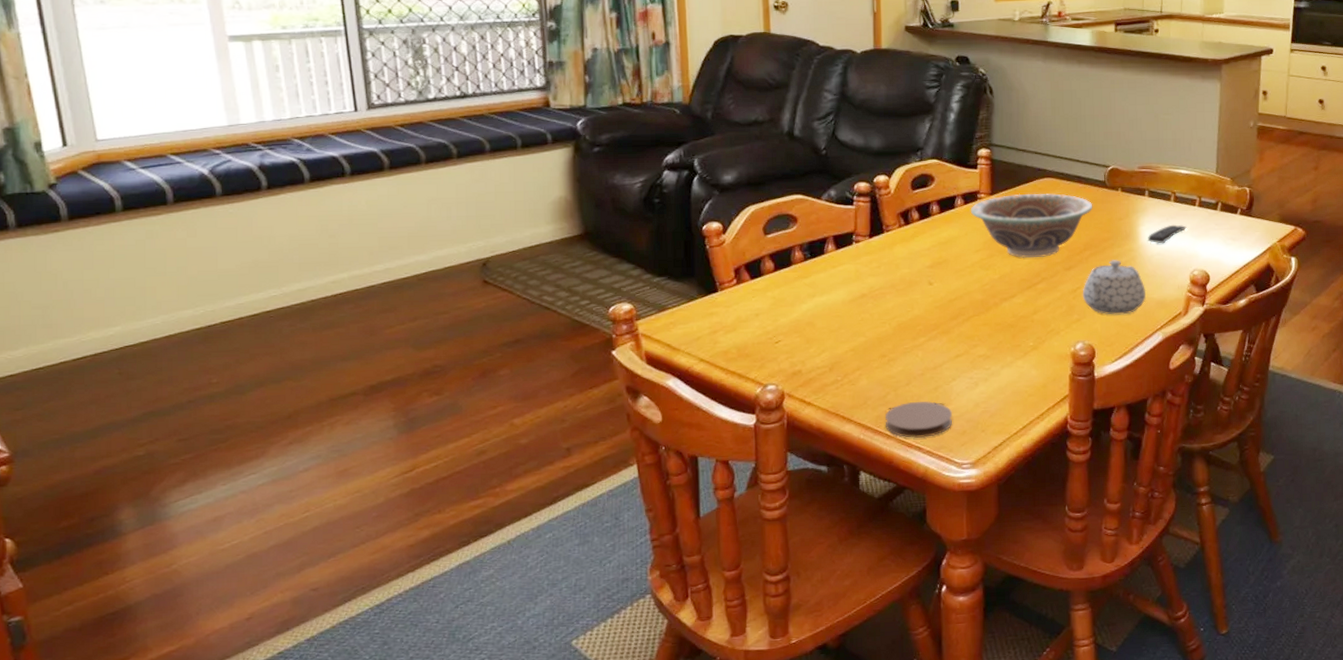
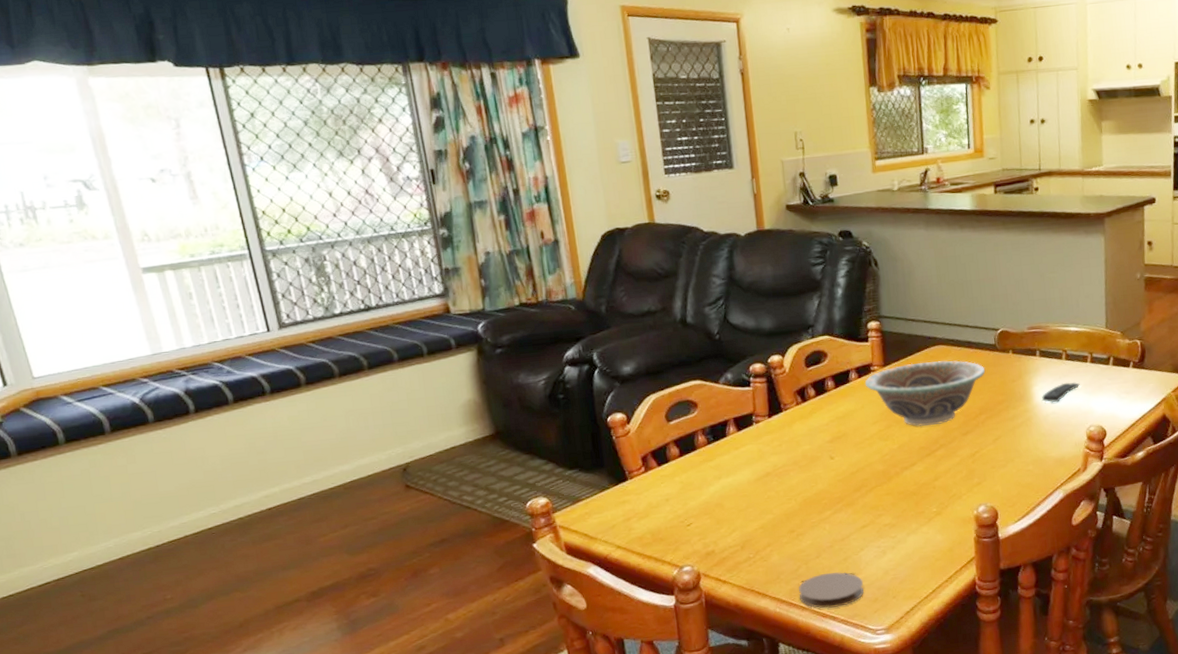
teapot: present [1082,260,1147,315] -> none [981,421,1045,476]

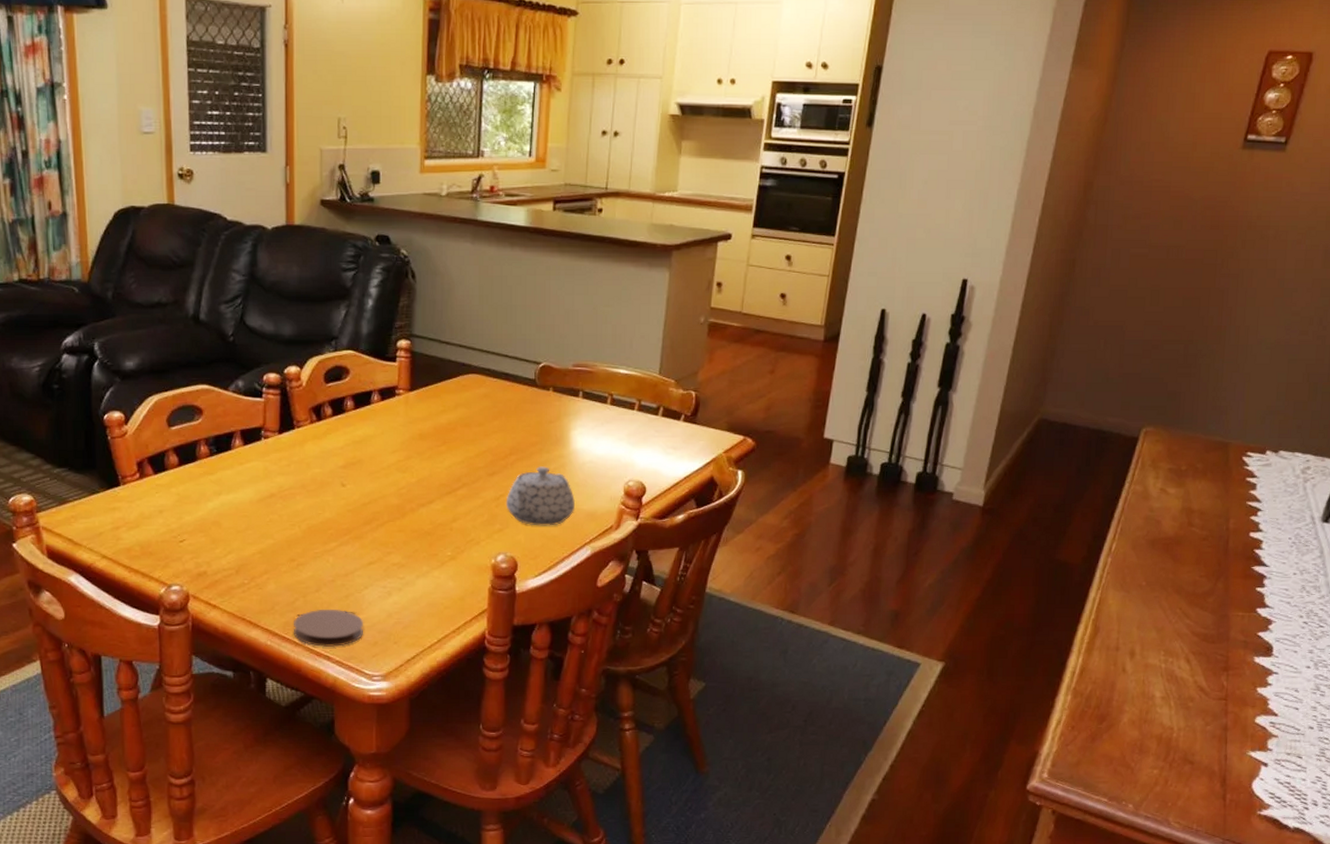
decorative bowl: present [864,360,986,426] -> none [387,390,521,462]
teapot: none [981,421,1045,476] -> present [505,466,576,526]
remote control: present [1042,381,1080,403] -> none [580,430,623,451]

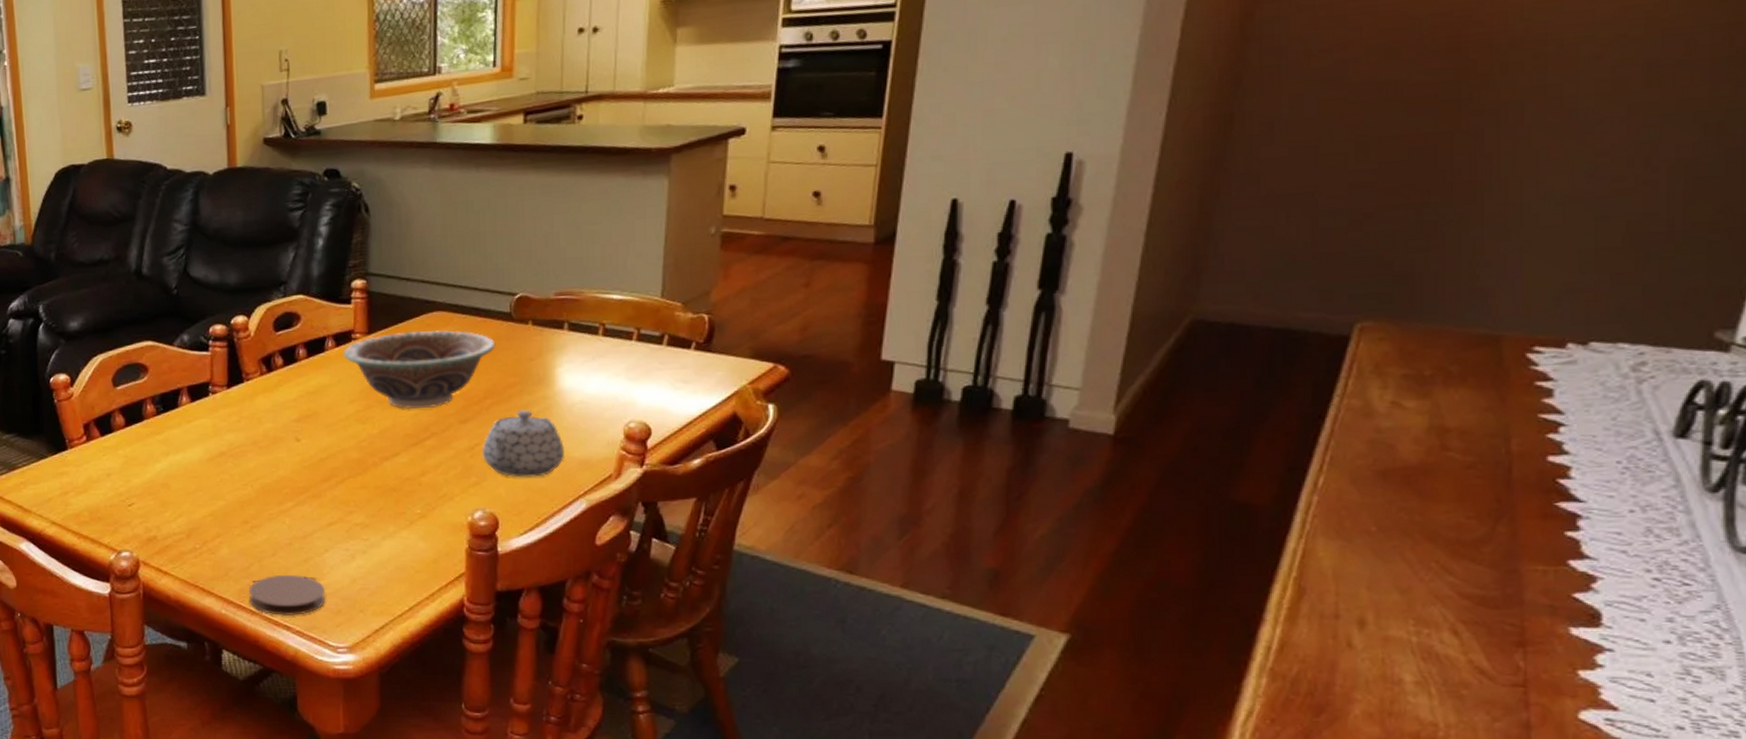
decorative bowl: none [387,390,521,462] -> present [343,330,496,409]

